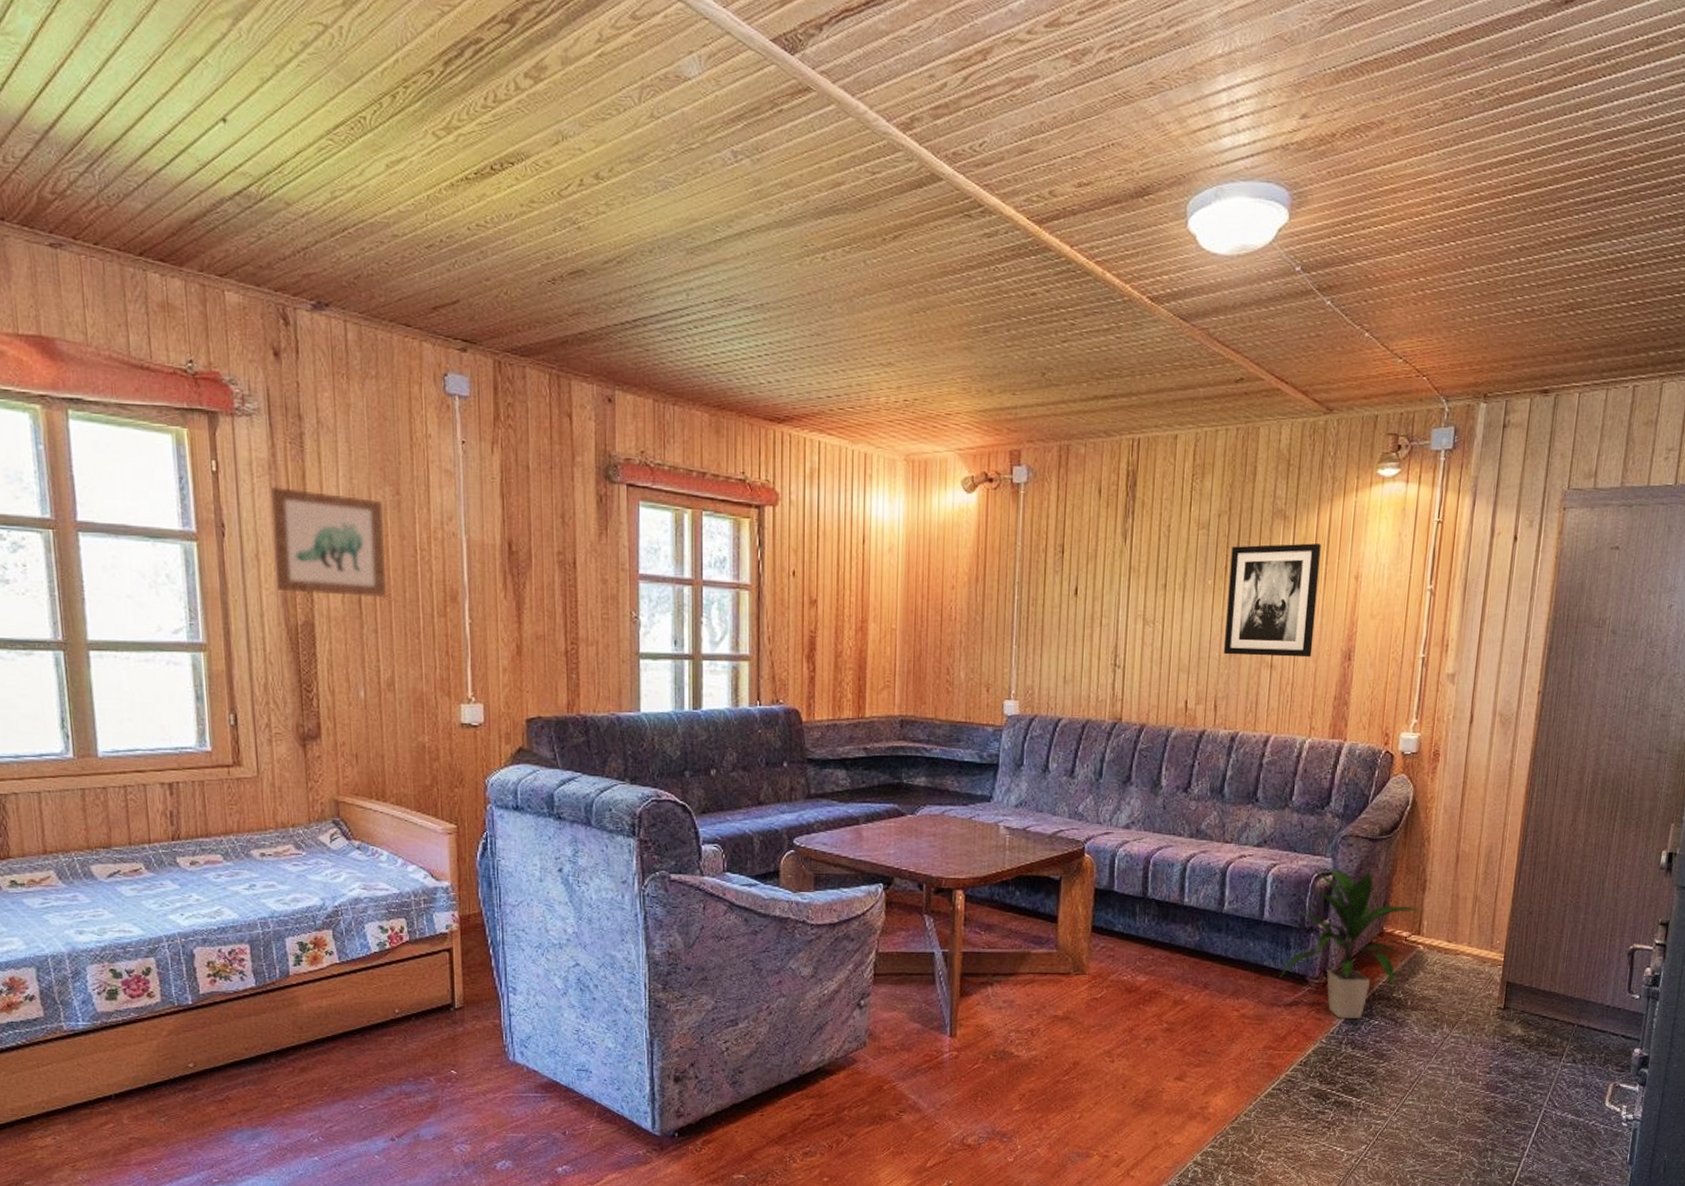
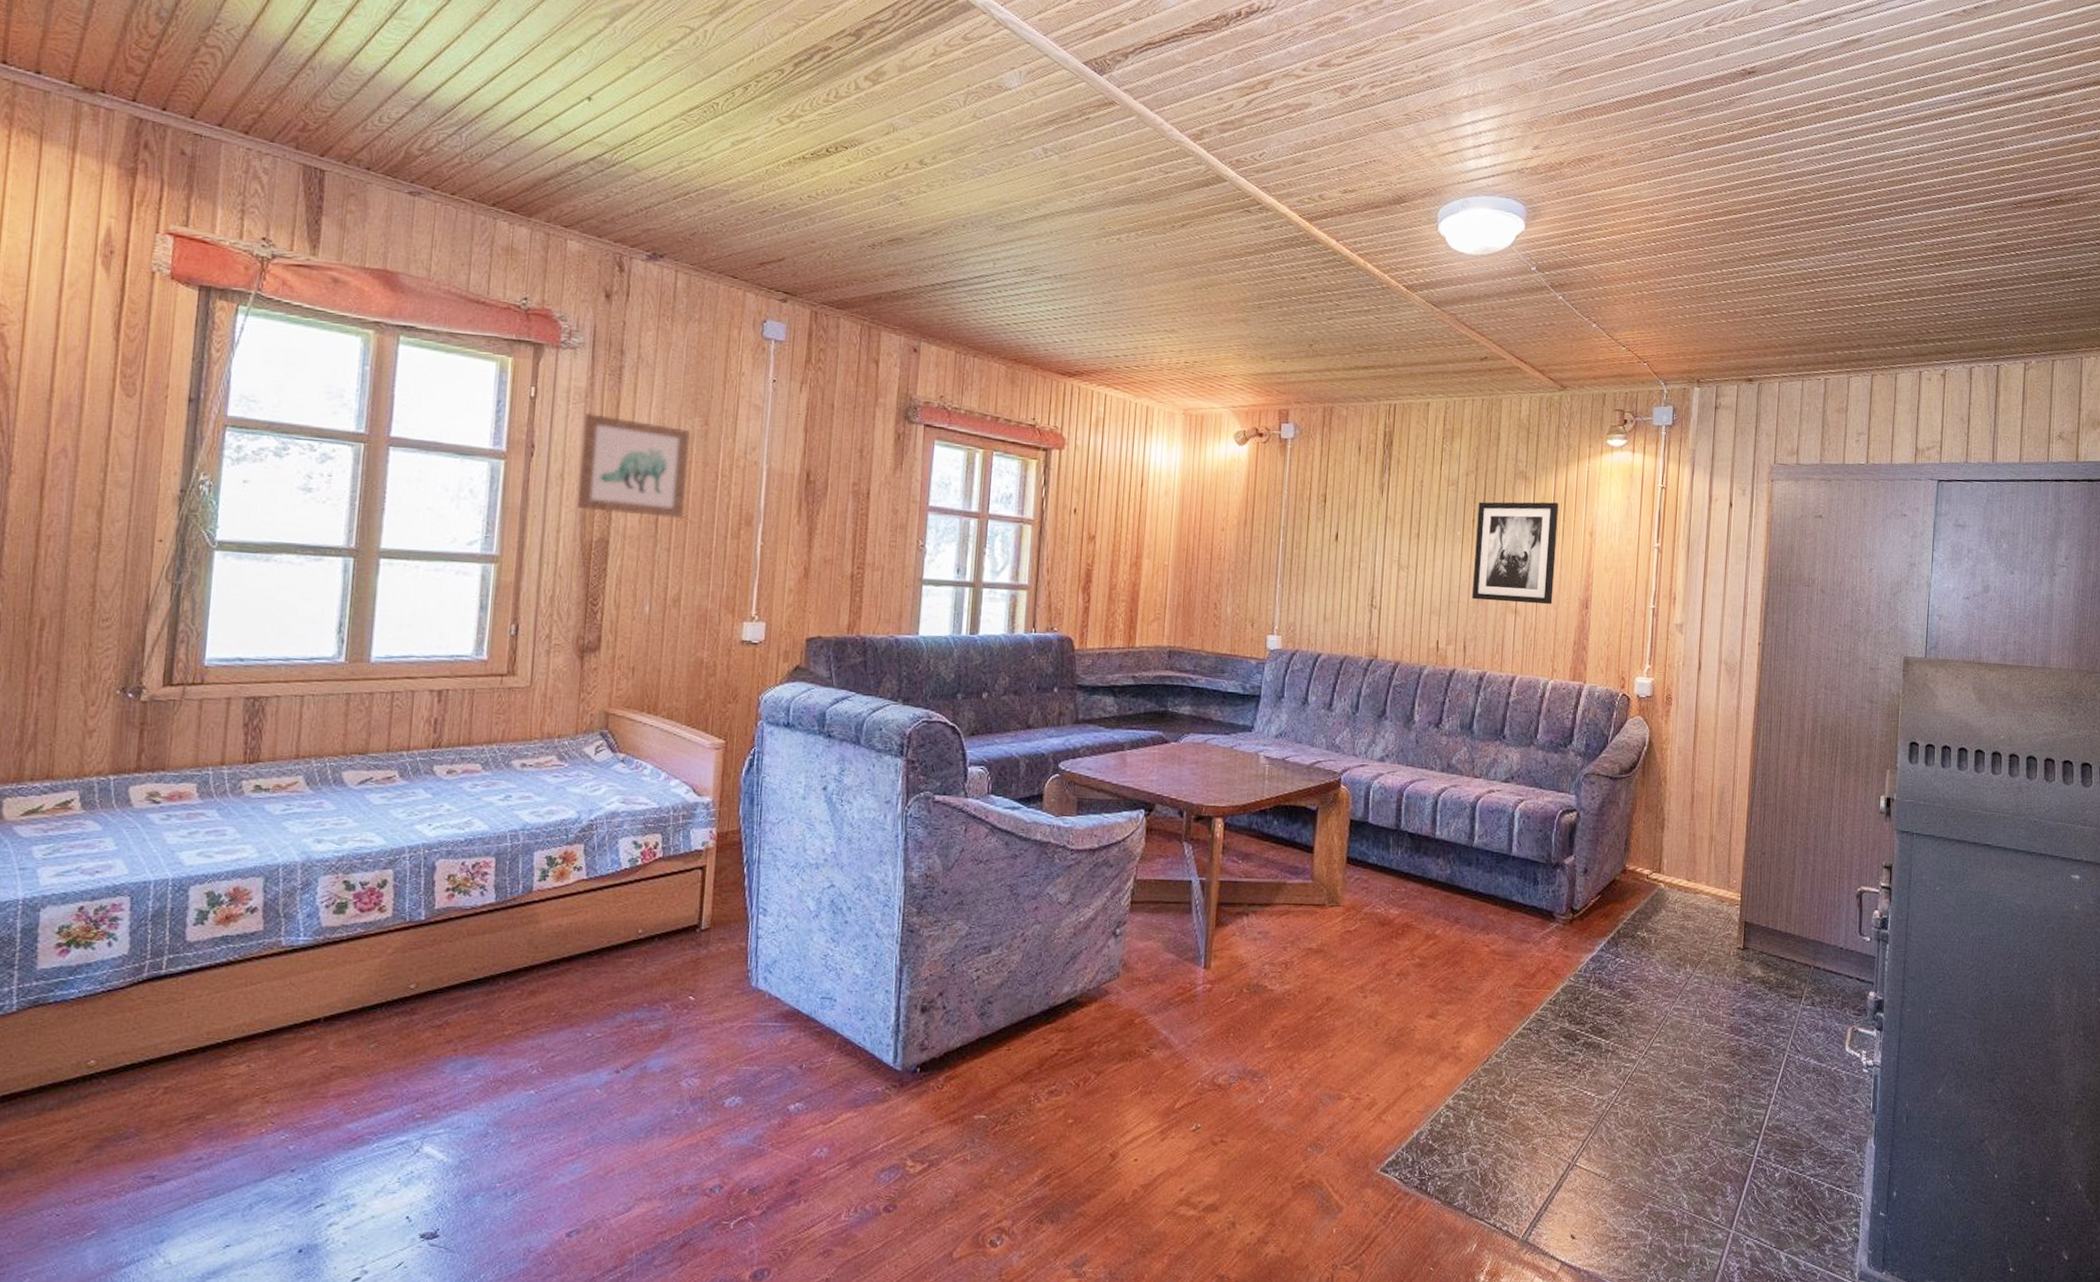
indoor plant: present [1279,868,1424,1020] -> none [1527,805,1663,958]

